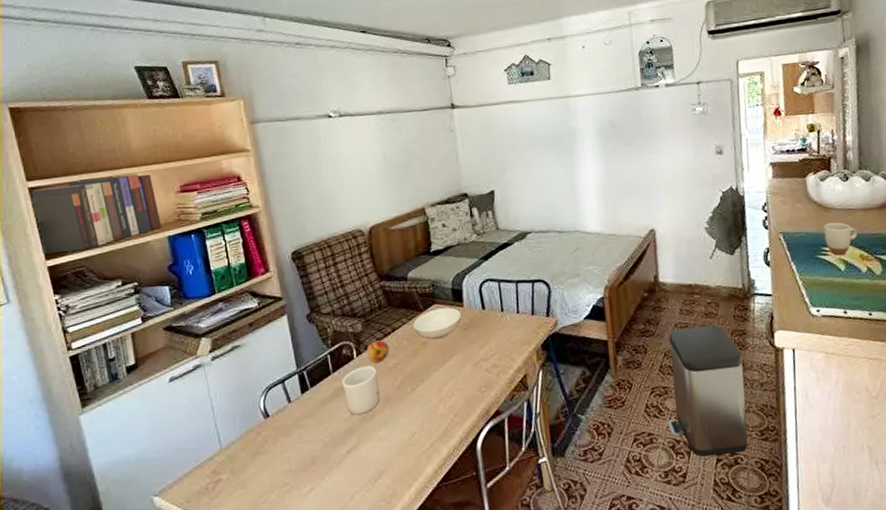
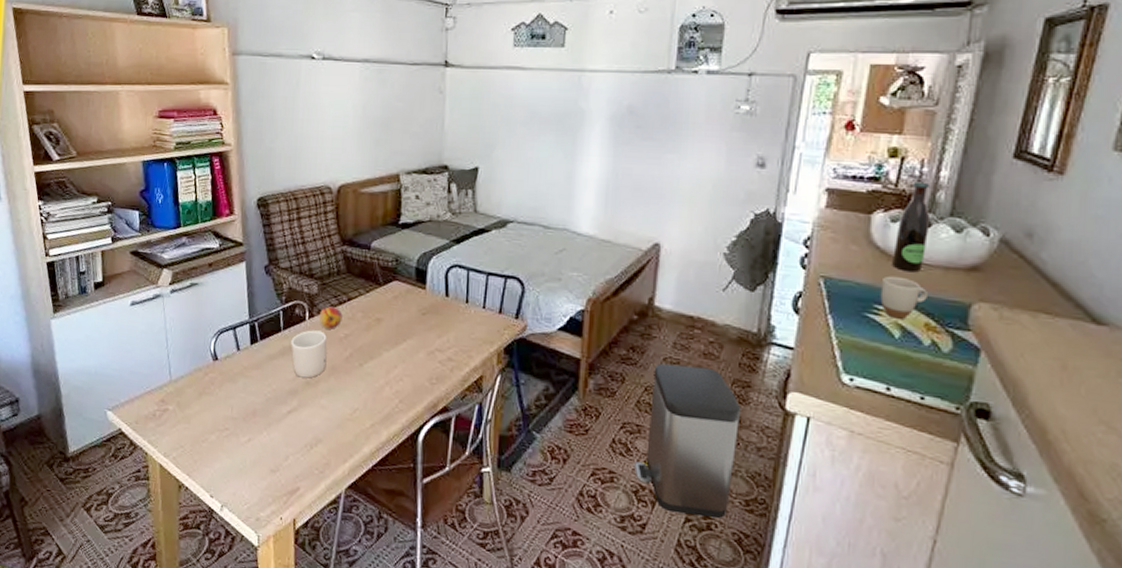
books: present [30,174,162,254] -> none [24,91,138,161]
bowl: present [413,307,462,340] -> none [370,286,423,319]
bottle: none [825,147,849,218] -> present [892,181,931,273]

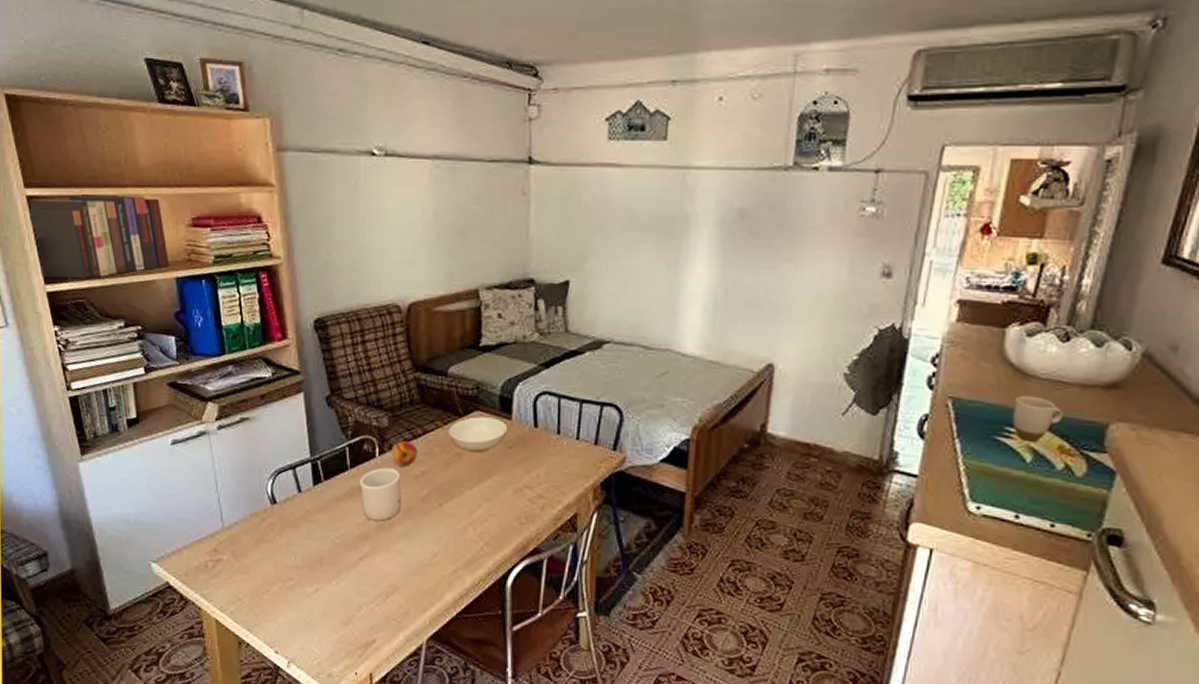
books: none [24,91,138,161] -> present [28,195,170,279]
bowl: none [370,286,423,319] -> present [449,416,508,453]
pedal bin: present [633,363,742,518] -> none [742,495,860,657]
bottle: present [892,181,931,273] -> none [1026,291,1071,391]

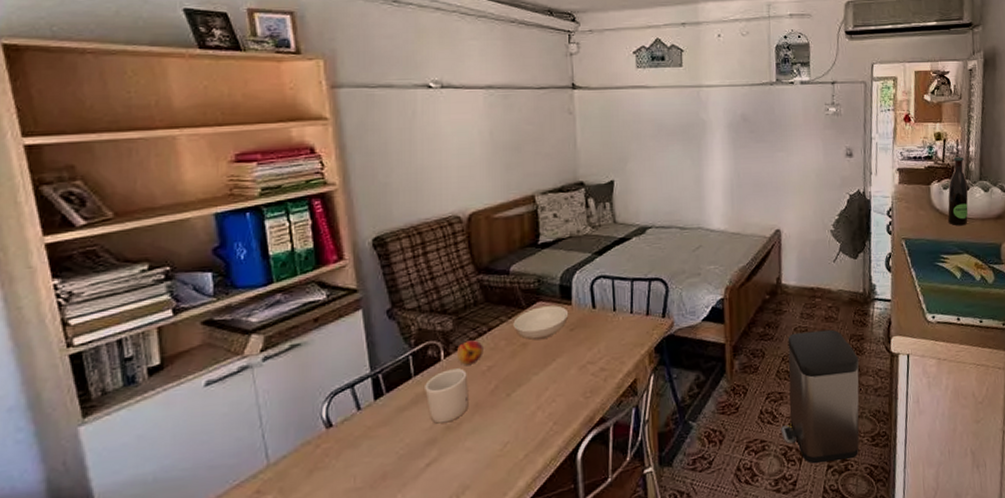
books: present [28,195,170,279] -> none [25,137,208,228]
pedal bin: none [742,495,860,657] -> present [780,329,860,463]
mug: present [1012,395,1064,442] -> none [943,230,975,263]
bottle: none [1026,291,1071,391] -> present [948,156,969,226]

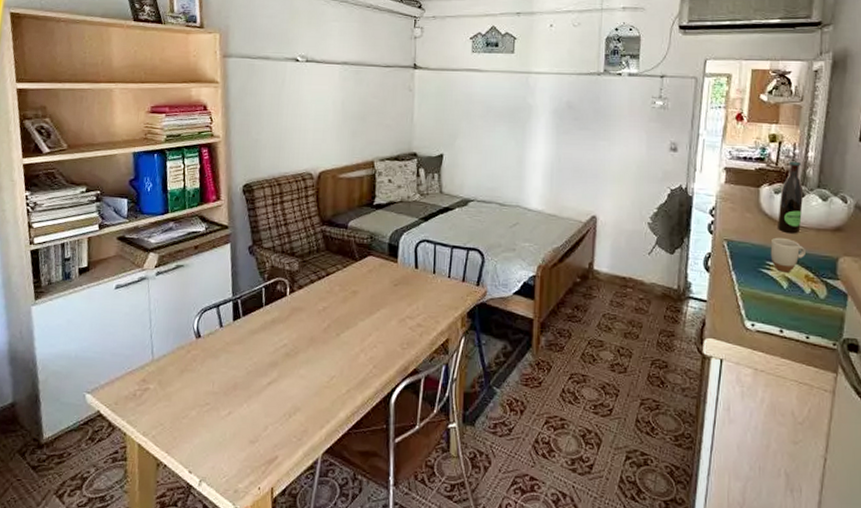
mug: present [425,367,469,424] -> none [272,303,307,350]
fruit: present [457,340,483,365] -> none [300,282,321,303]
bowl: present [513,305,569,340] -> none [347,261,395,291]
pedal bin: present [780,329,860,463] -> none [580,319,668,454]
mug: none [943,230,975,263] -> present [770,237,807,272]

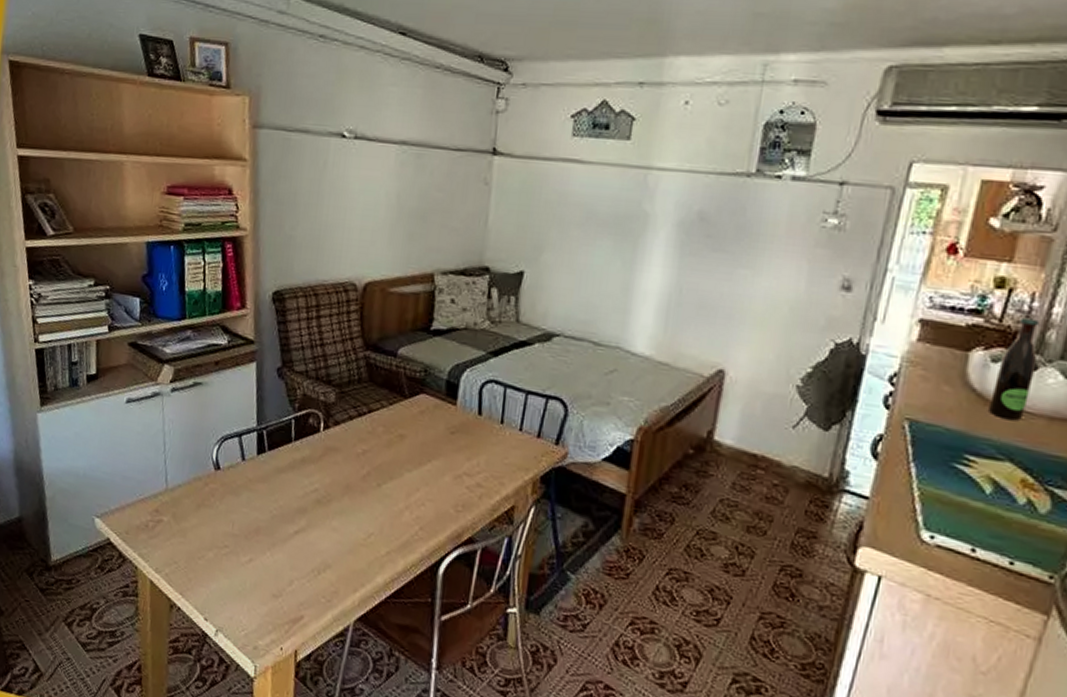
mug: present [770,237,807,272] -> none [972,422,1029,473]

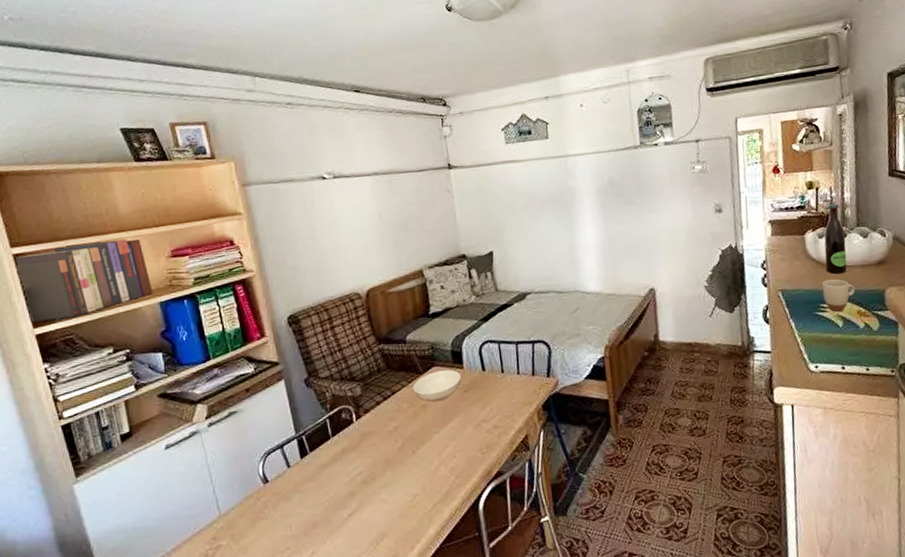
books: none [18,158,142,238] -> present [15,238,153,322]
bowl: none [393,399,452,436] -> present [413,369,462,402]
mug: none [972,422,1029,473] -> present [822,279,856,312]

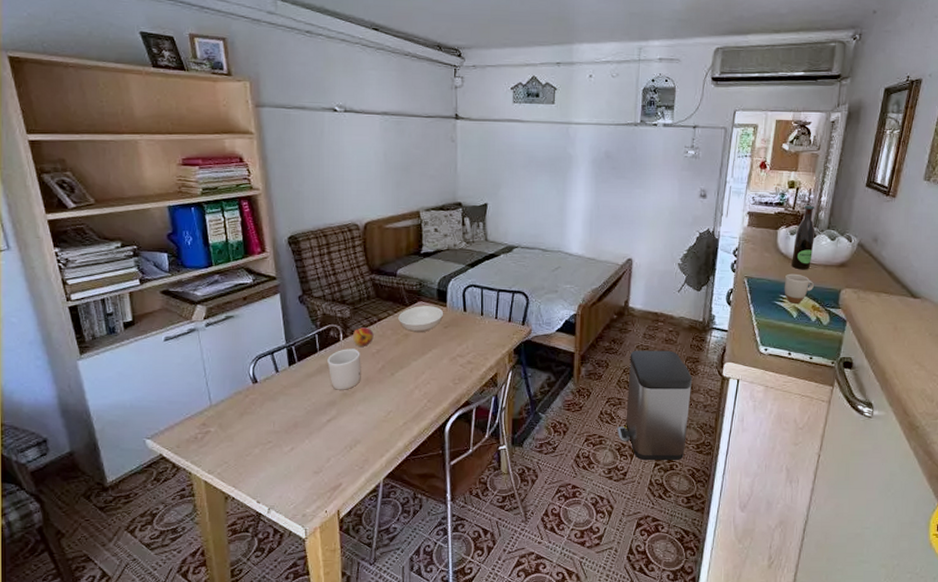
books: present [15,238,153,322] -> none [30,140,163,209]
mug: none [342,428,381,479] -> present [327,347,361,390]
fruit: none [366,403,389,426] -> present [353,327,374,346]
pedal bin: none [667,382,748,512] -> present [616,350,693,460]

